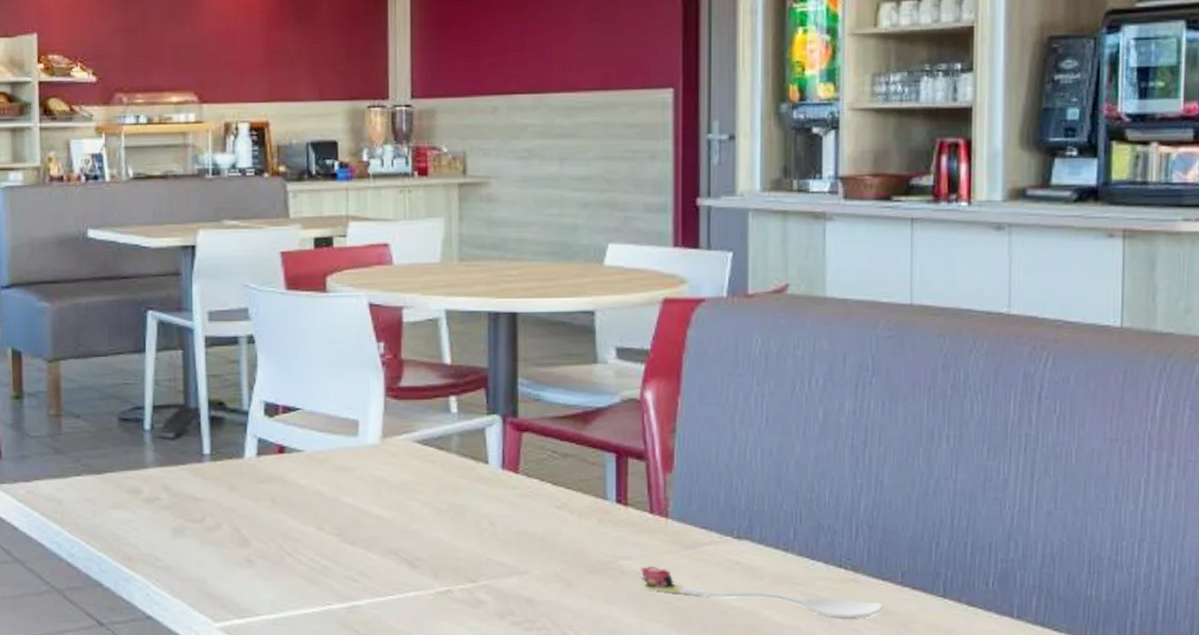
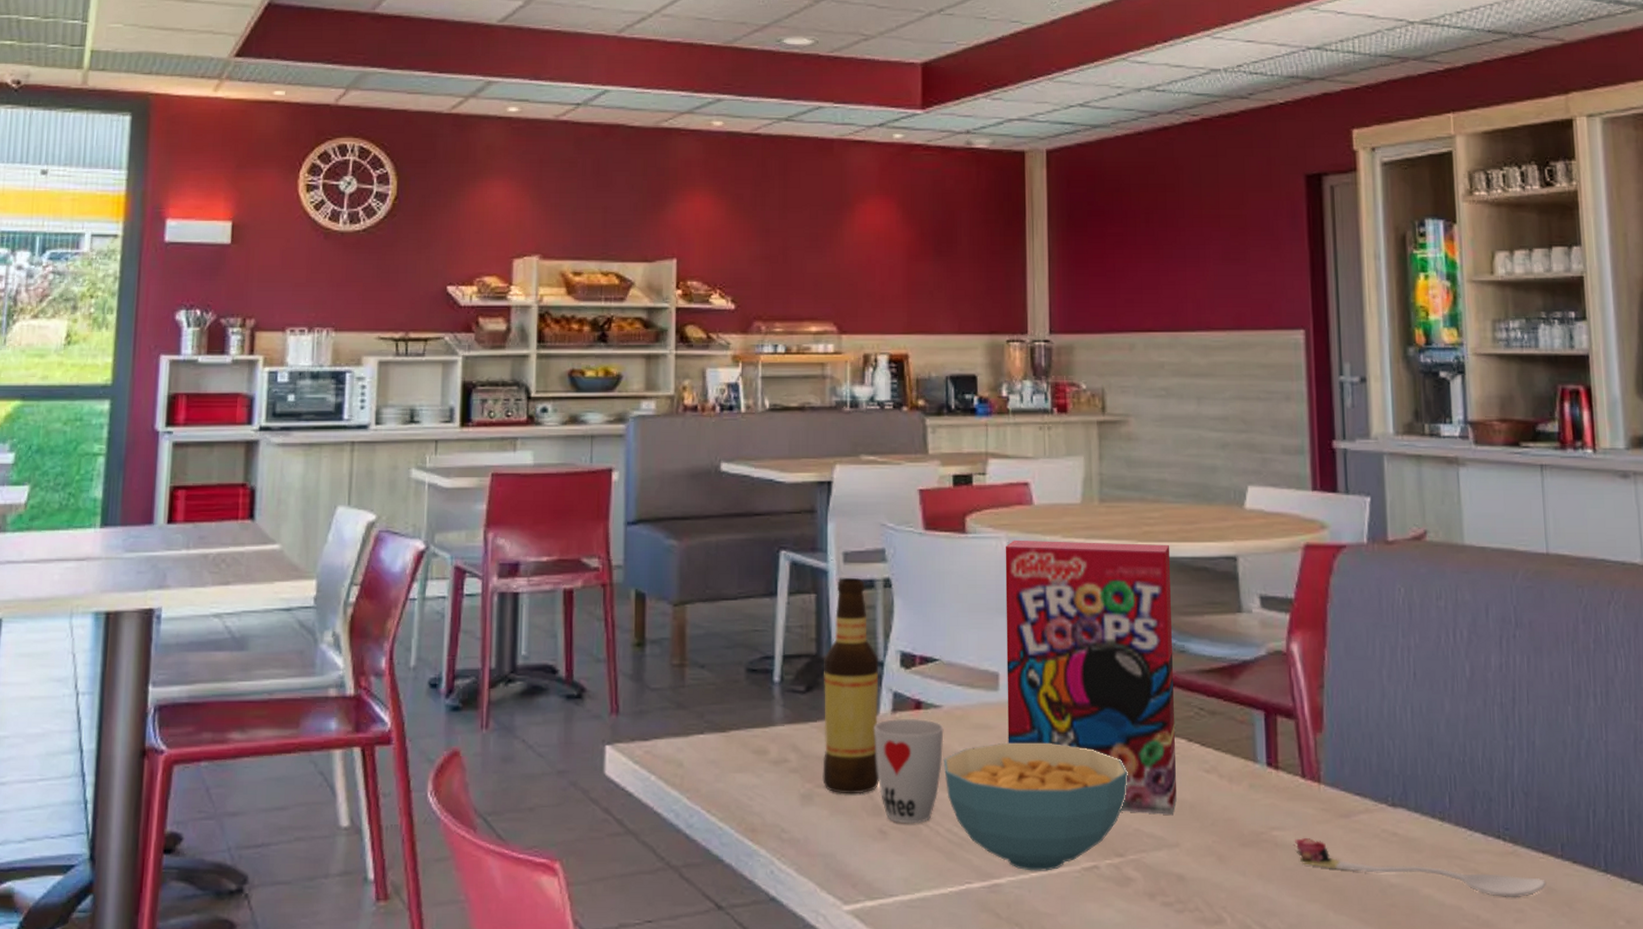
bottle: none [191,335,246,528] -> present [822,578,879,794]
cup: none [239,461,306,554] -> present [873,718,944,824]
cereal bowl: none [305,482,482,595] -> present [943,742,1128,871]
cereal box: none [365,298,528,547] -> present [1005,540,1177,816]

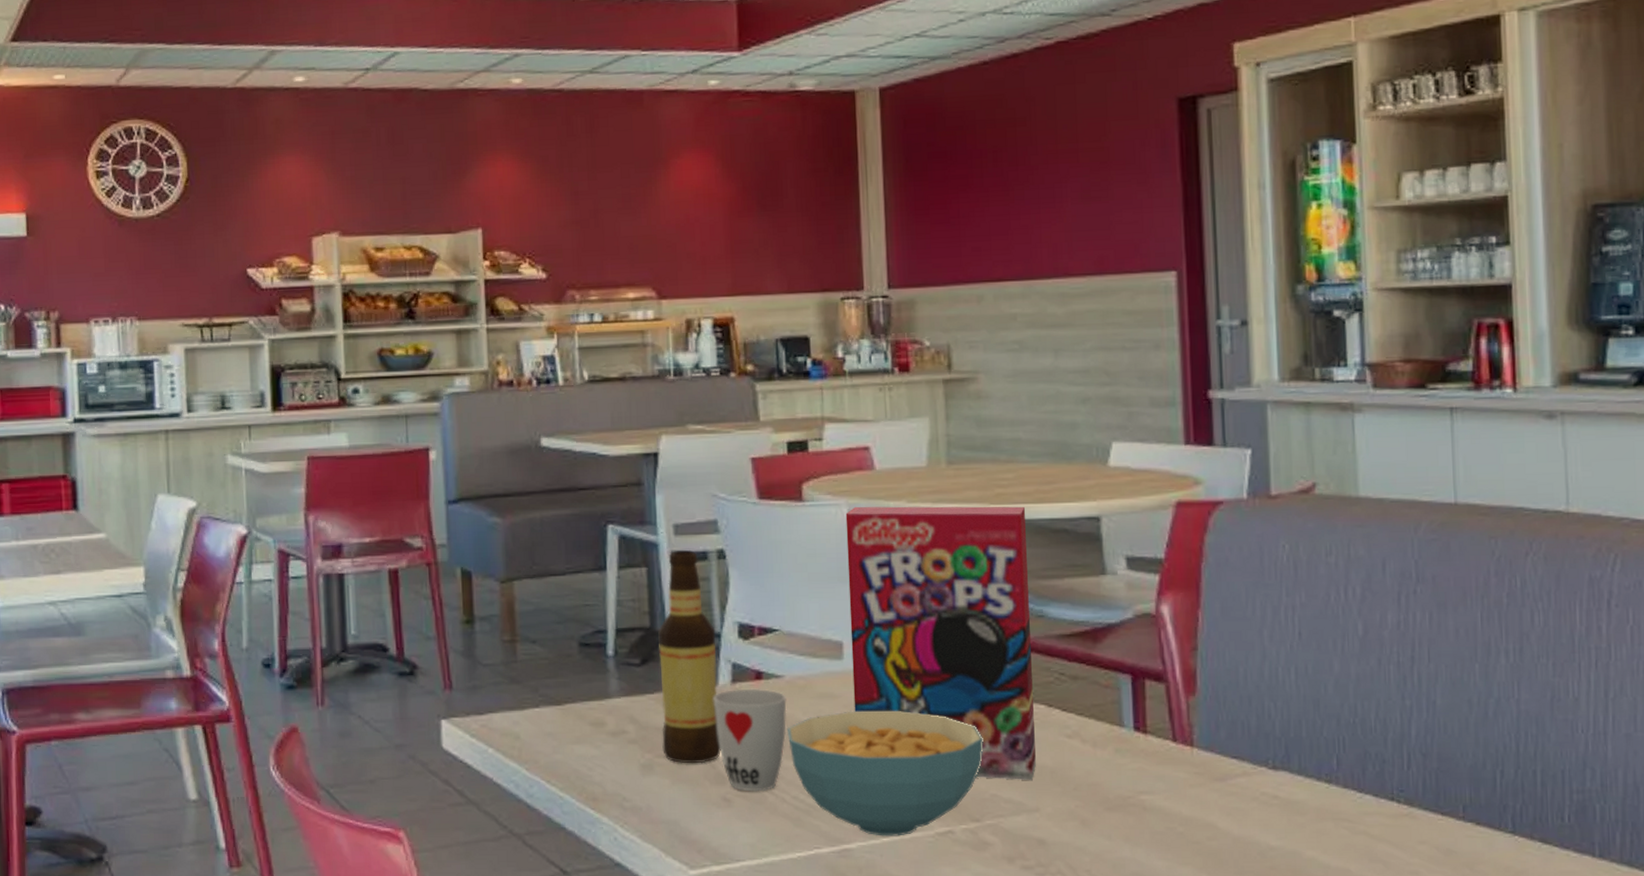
spoon: present [1293,838,1547,898] -> none [1163,802,1446,861]

